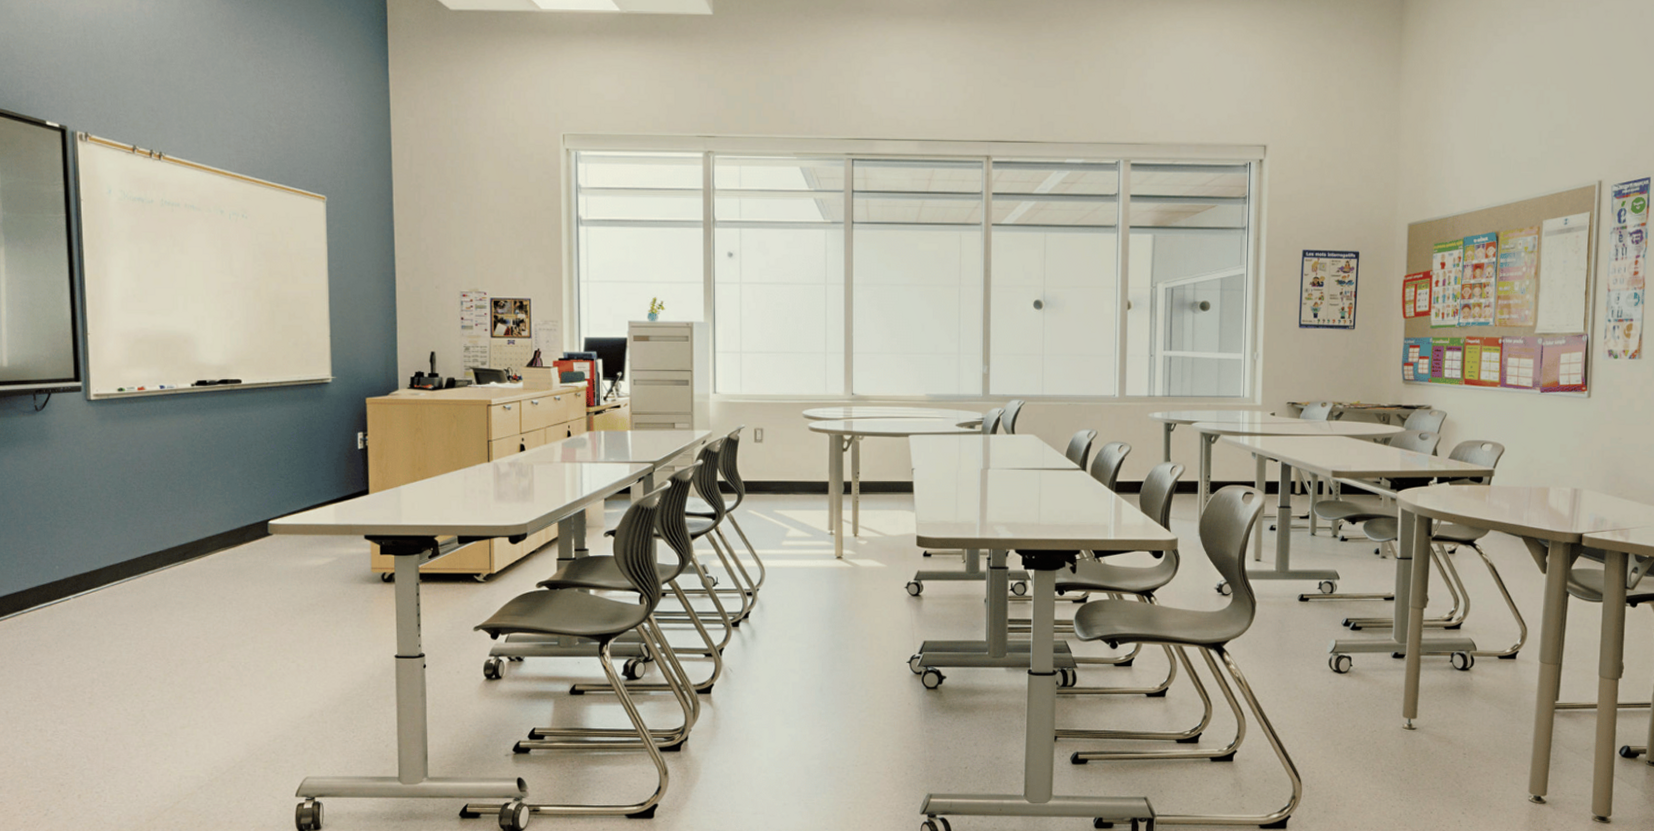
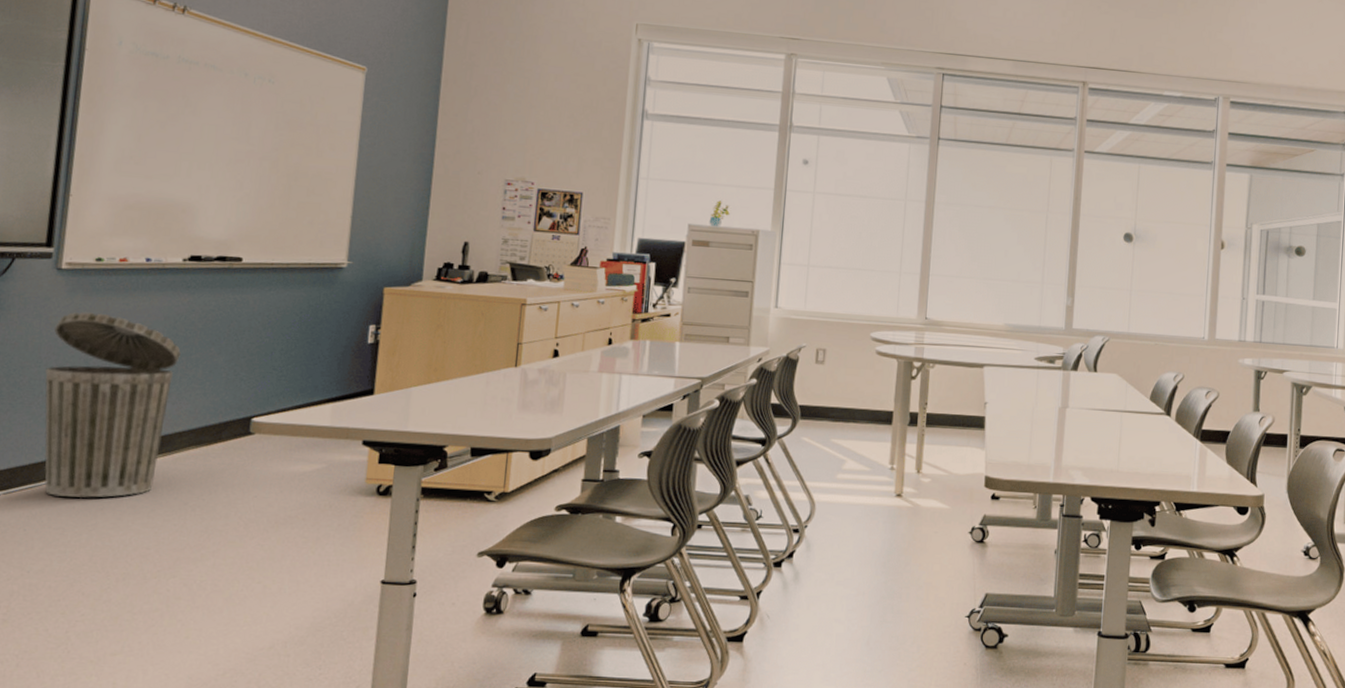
trash can: none [91,437,201,597] -> present [44,312,181,498]

